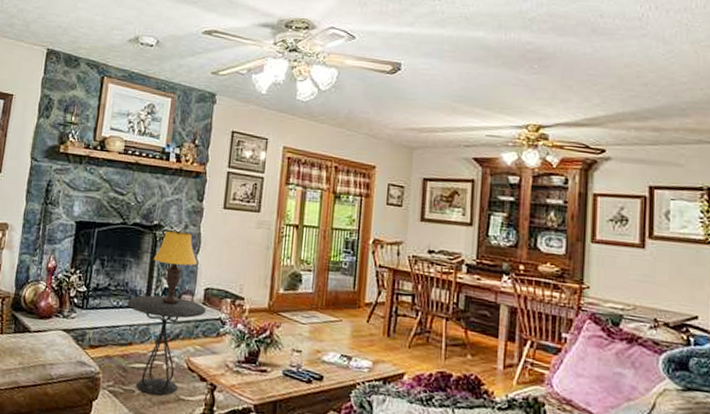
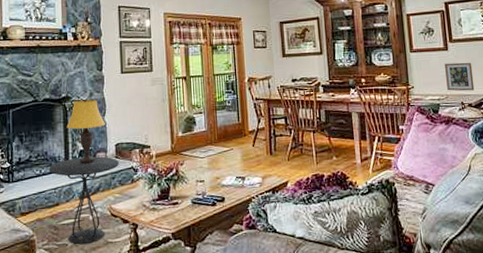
picture frame: none [636,264,677,307] -> present [445,62,475,91]

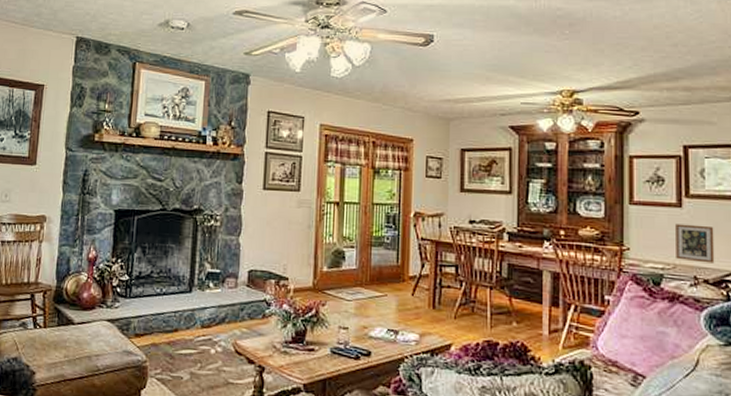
side table: present [49,156,119,245] -> none [170,280,251,381]
table lamp: present [66,99,105,164] -> none [195,214,239,289]

